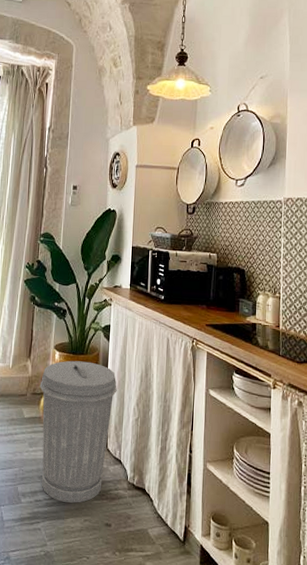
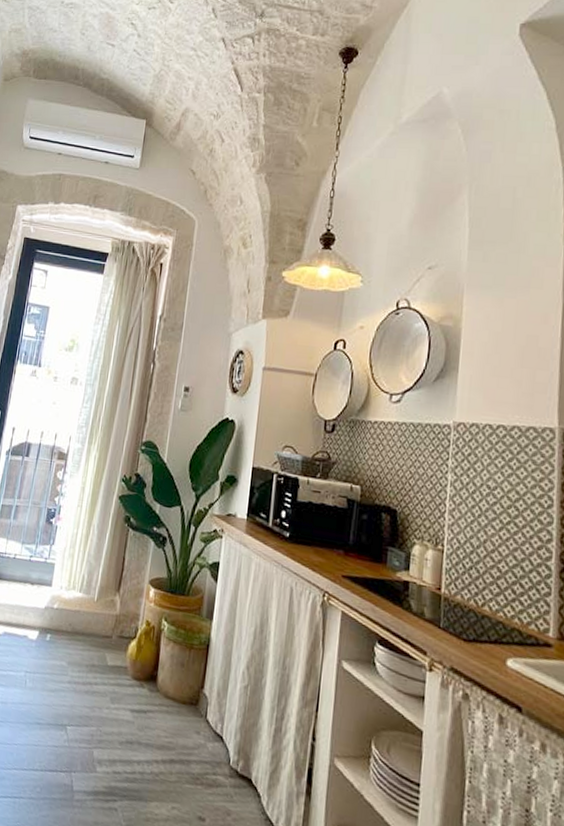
trash can: present [39,360,117,503] -> none [122,600,224,784]

